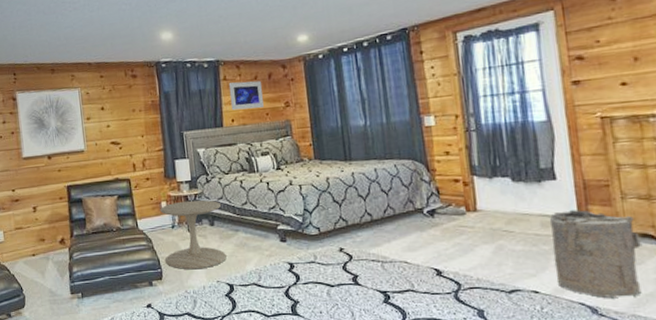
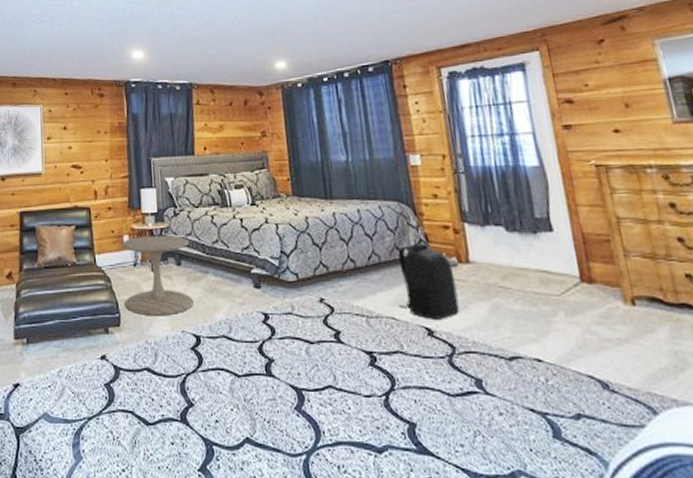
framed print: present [228,80,264,111] -> none [201,107,239,138]
backpack: none [411,195,466,262] -> present [397,242,460,319]
laundry hamper: present [549,210,643,299] -> none [548,267,656,372]

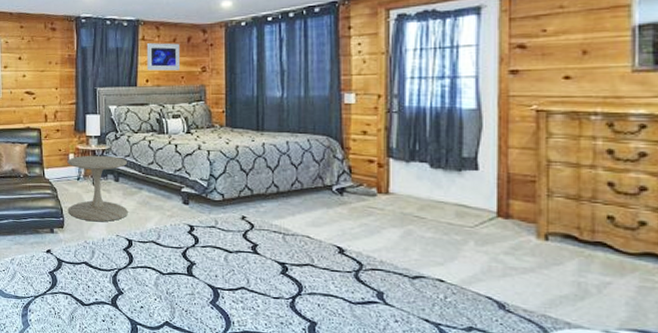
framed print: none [201,107,239,138] -> present [146,43,180,71]
backpack: present [397,242,460,319] -> none [314,173,372,241]

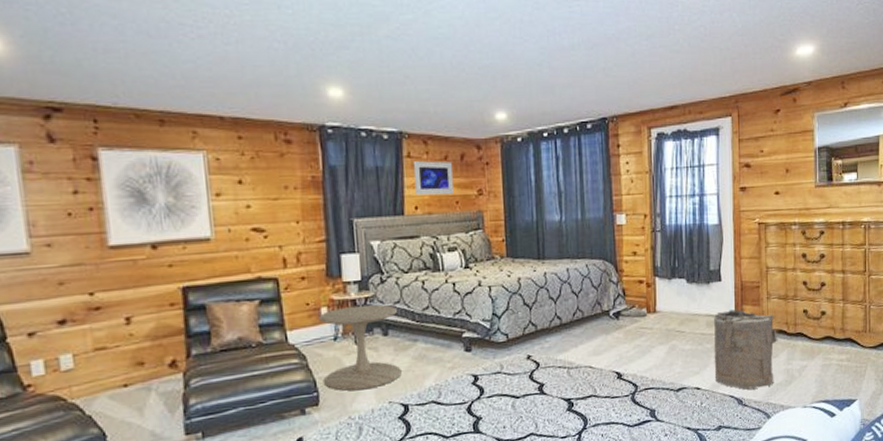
laundry hamper: none [465,203,564,297] -> present [713,309,778,390]

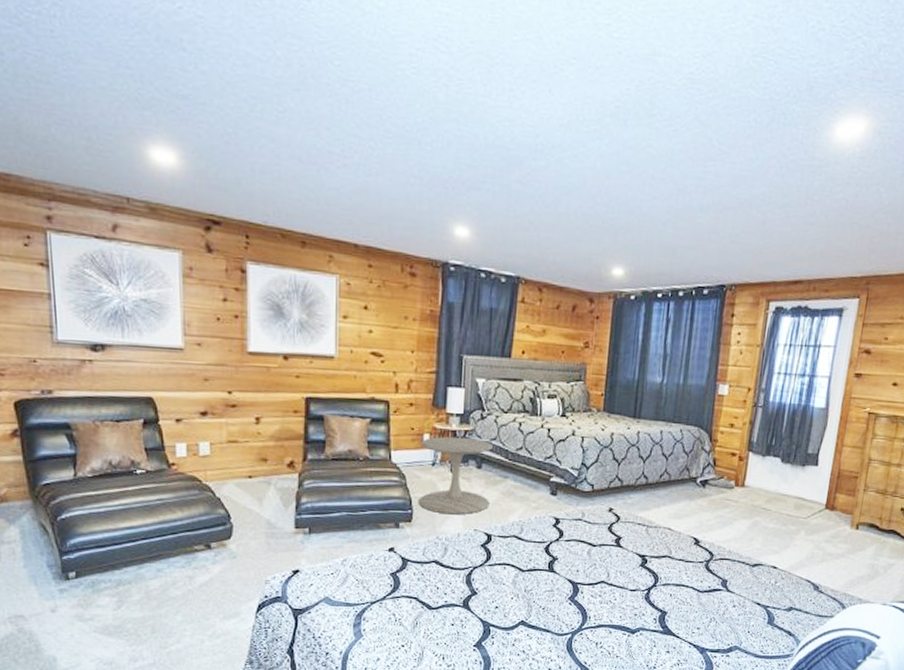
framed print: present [413,161,453,196] -> none [524,307,563,343]
laundry hamper: present [713,309,778,390] -> none [793,496,869,579]

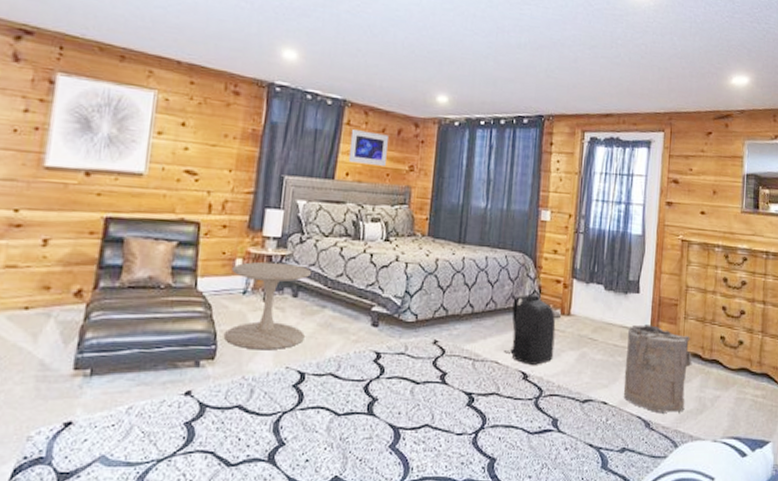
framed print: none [524,307,563,343] -> present [348,129,388,166]
backpack: none [676,466,729,532] -> present [503,293,556,365]
laundry hamper: none [793,496,869,579] -> present [623,324,692,414]

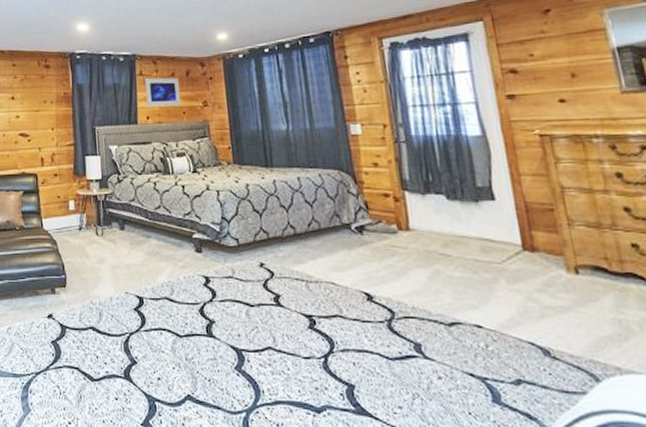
side table: present [223,261,312,350] -> none [67,200,137,278]
backpack: present [503,293,556,365] -> none [337,210,399,285]
laundry hamper: present [623,324,692,414] -> none [489,235,599,340]

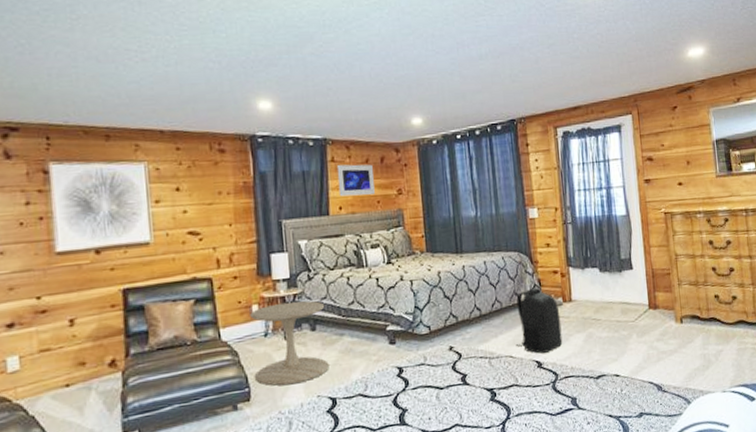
side table: none [67,200,137,278] -> present [250,300,329,386]
backpack: none [337,210,399,285] -> present [515,287,563,354]

